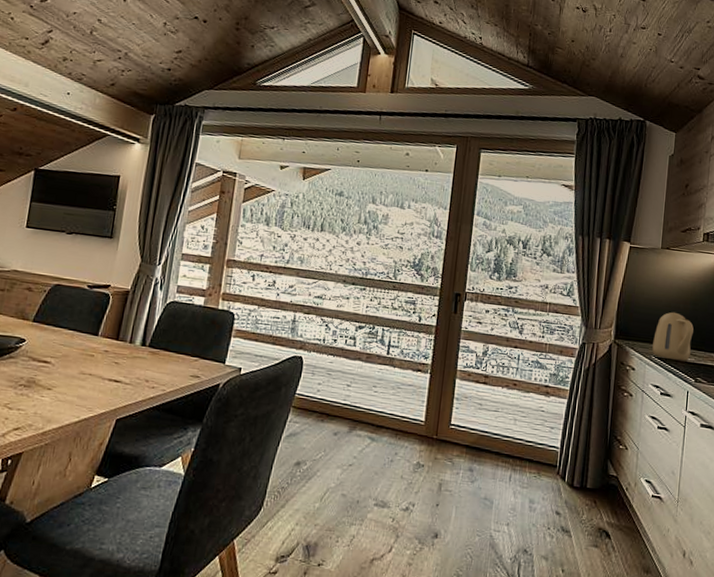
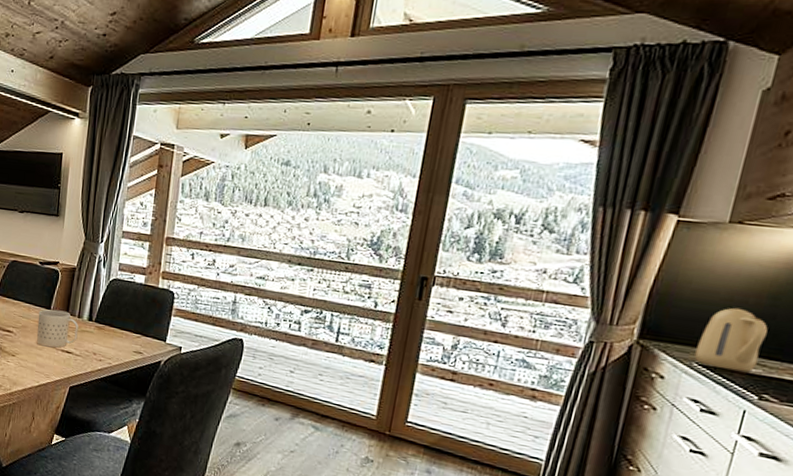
mug: none [78,335,130,378] -> present [36,309,79,348]

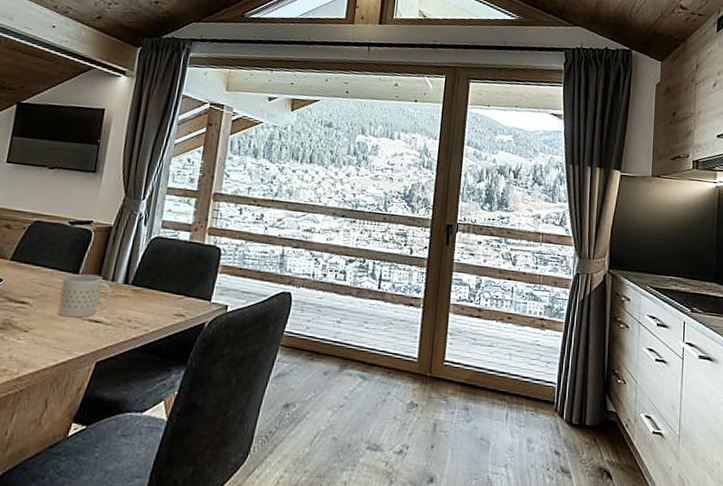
kettle: present [694,307,768,373] -> none [647,240,687,291]

